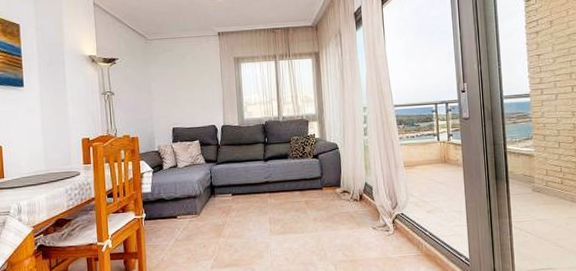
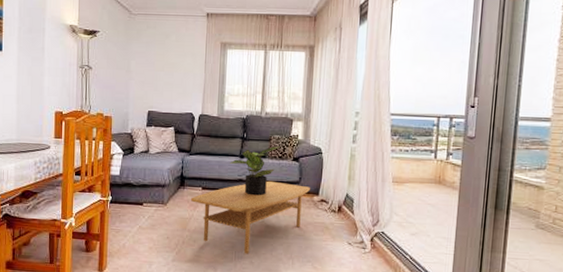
coffee table: none [222,179,332,252] -> present [190,181,310,254]
potted plant: none [255,147,301,196] -> present [229,146,281,196]

